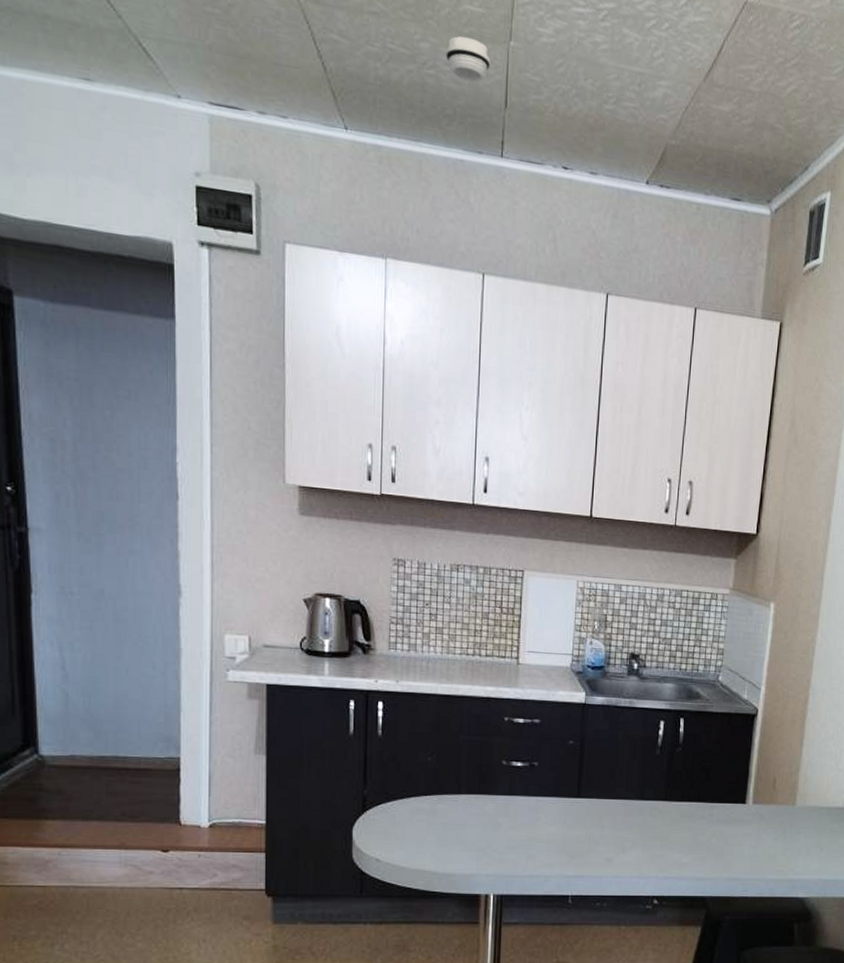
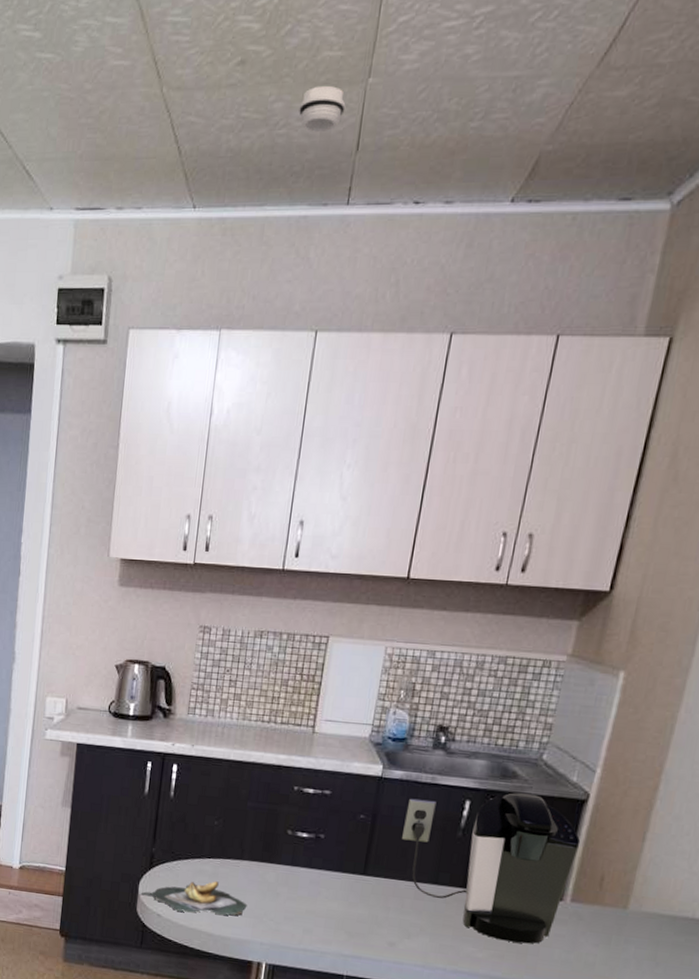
banana bunch: none [355,818,469,853] -> present [141,881,247,916]
coffee maker: none [609,711,755,845] -> present [402,793,581,944]

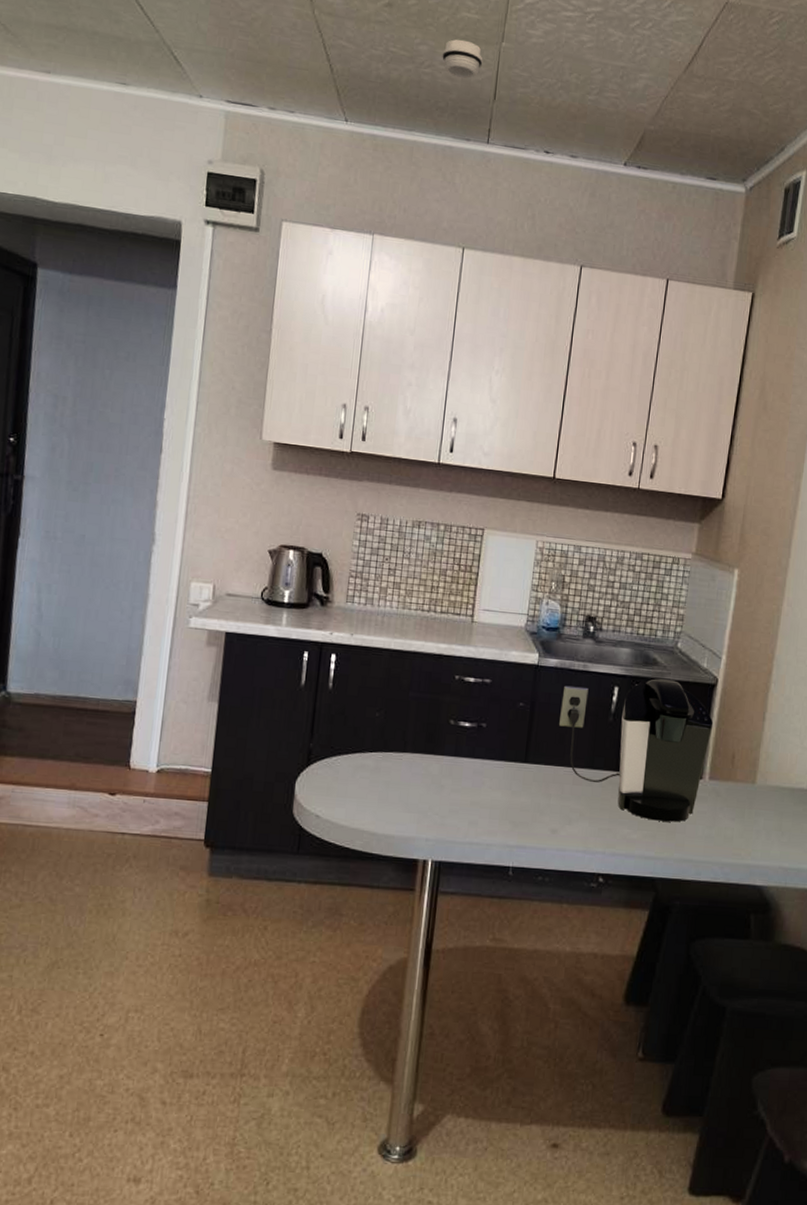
banana bunch: present [141,881,247,916] -> none [297,776,411,812]

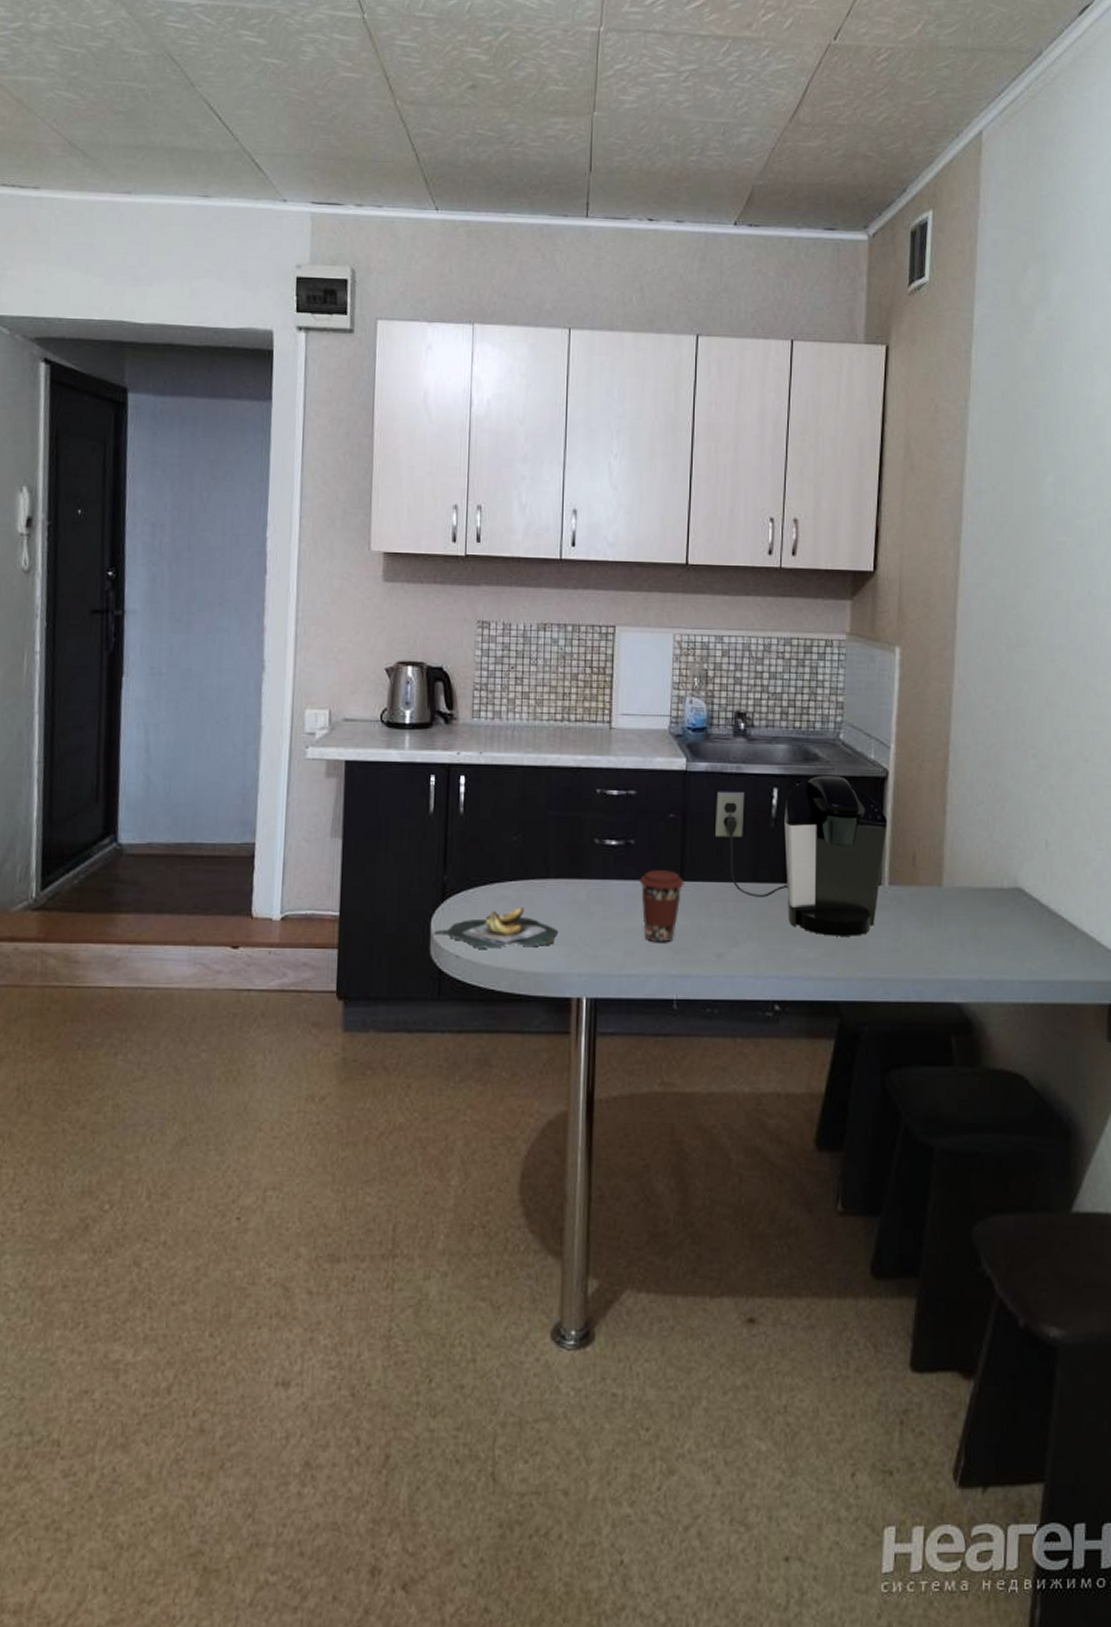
banana bunch: none [297,776,411,812] -> present [434,907,559,949]
smoke detector: present [442,39,483,79] -> none [532,113,575,154]
coffee cup: none [488,751,528,817] -> present [640,870,684,943]

